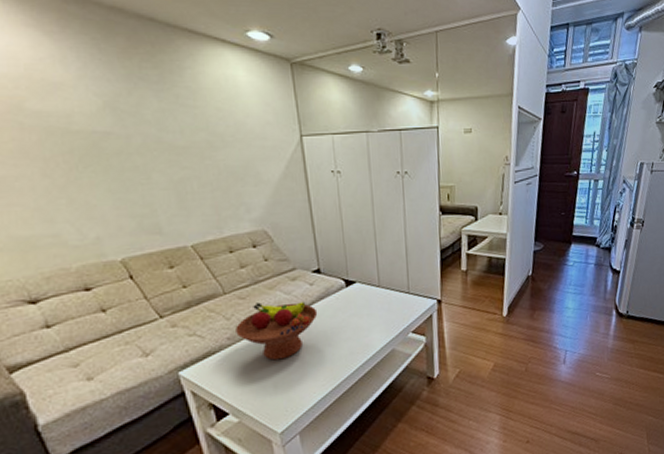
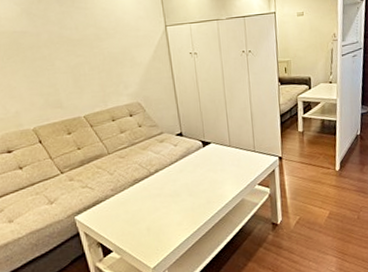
fruit bowl: present [235,302,318,361] -> none [117,159,181,208]

